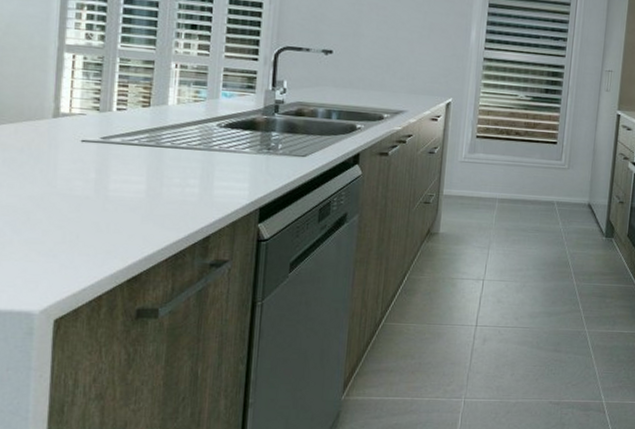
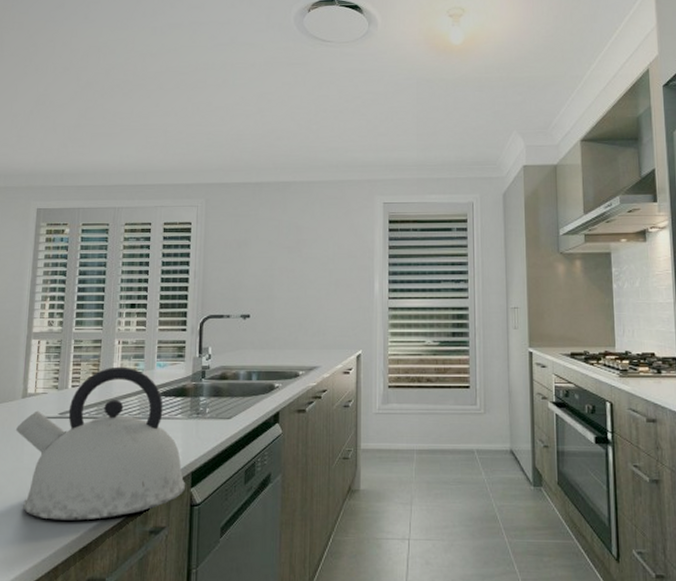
kettle: none [45,92,252,251] -> present [15,366,185,520]

